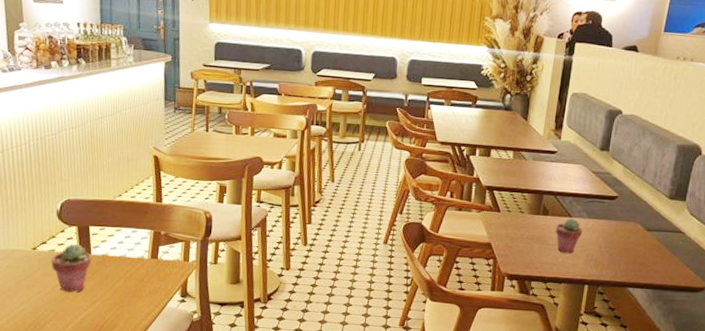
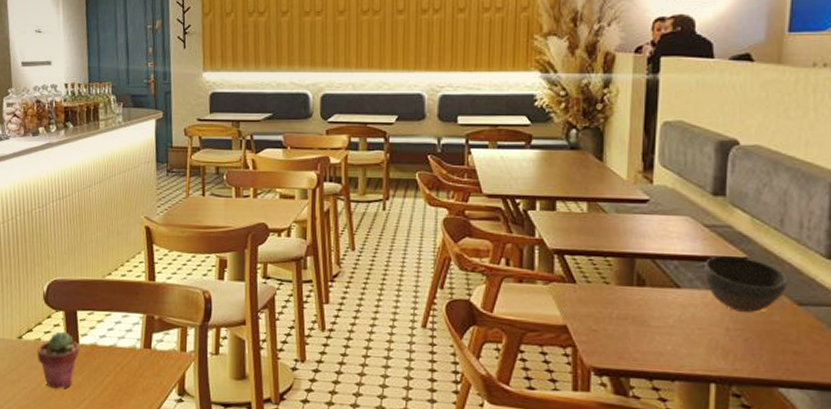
potted succulent: present [555,218,583,254] -> none [658,289,699,339]
bowl: none [588,194,643,235] -> present [703,256,789,312]

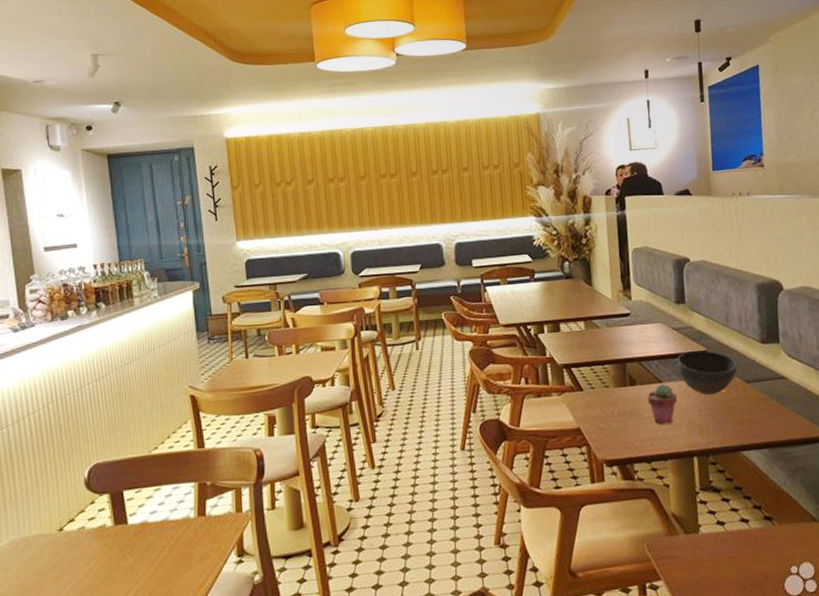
potted succulent: present [37,331,80,389] -> none [81,515,129,577]
potted succulent: none [658,289,699,339] -> present [647,383,678,424]

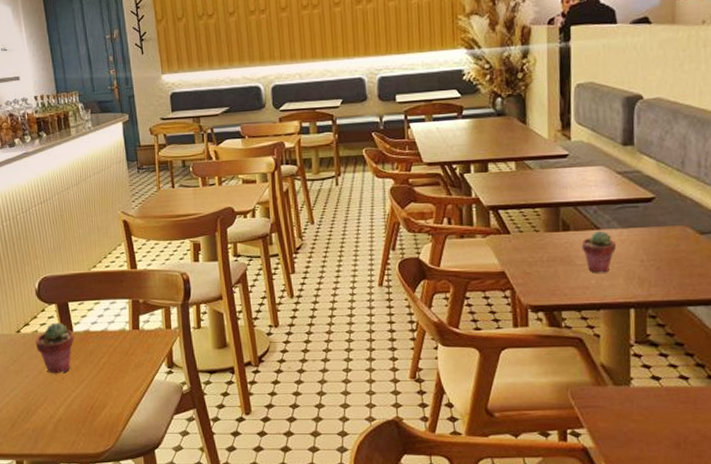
potted succulent: none [81,515,129,577] -> present [35,322,74,374]
bowl: present [677,350,738,395] -> none [618,197,691,245]

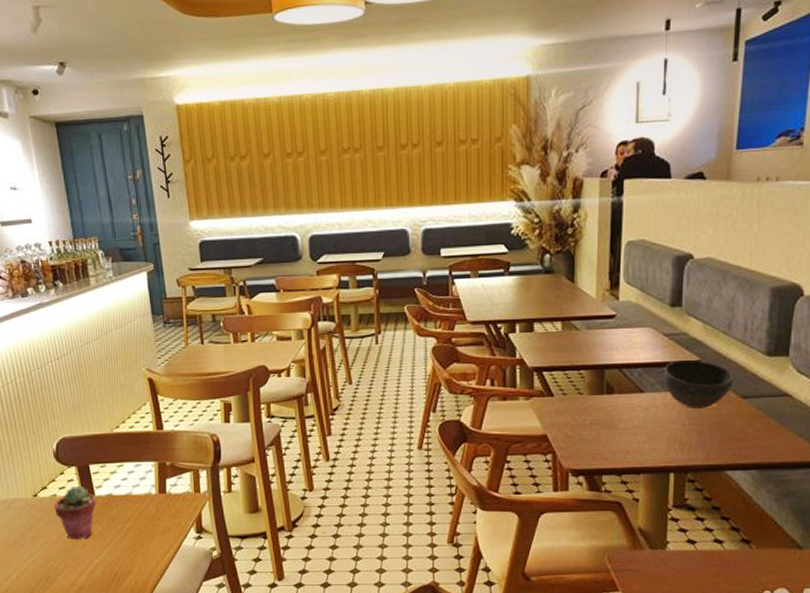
potted succulent: present [581,230,617,273] -> none [625,394,660,437]
bowl: none [618,197,691,245] -> present [663,360,735,408]

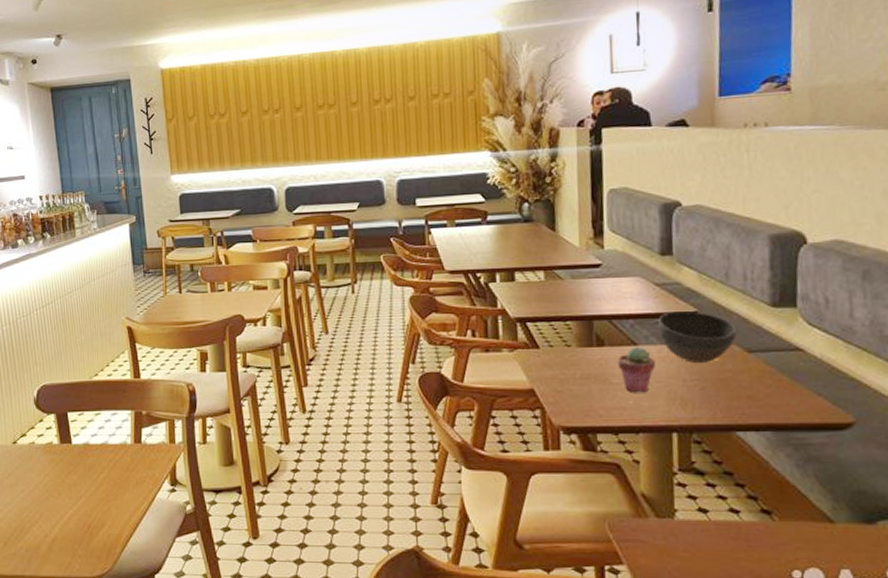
potted succulent: present [53,486,96,540] -> none [32,433,73,489]
potted succulent: none [625,394,660,437] -> present [617,346,657,393]

